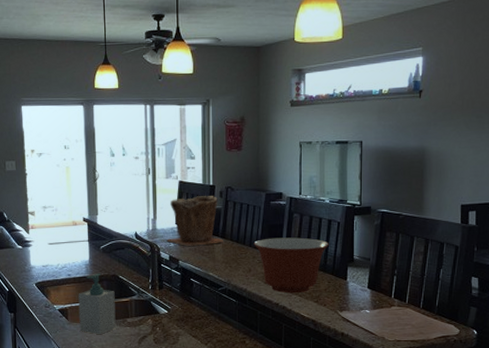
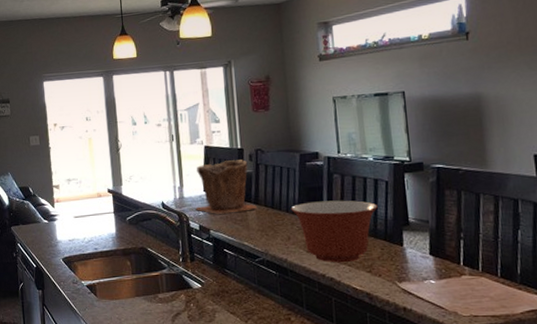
soap bottle: present [78,273,116,335] -> none [106,246,147,313]

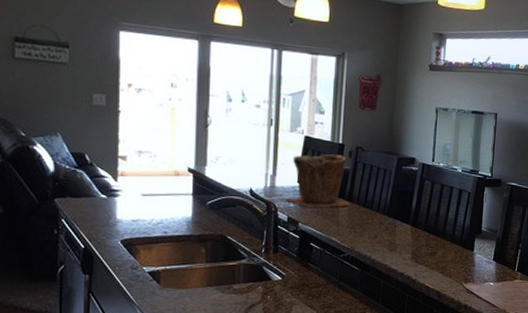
mixing bowl: present [291,200,378,263] -> none [381,204,458,263]

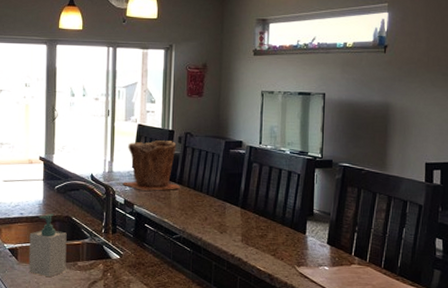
soap bottle: none [173,232,221,303] -> present [28,213,67,278]

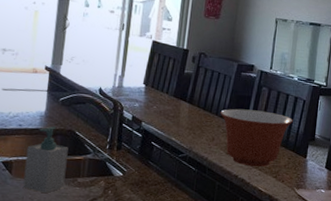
plant pot: present [122,140,181,191] -> none [132,58,191,109]
mixing bowl: none [211,187,288,245] -> present [220,109,293,167]

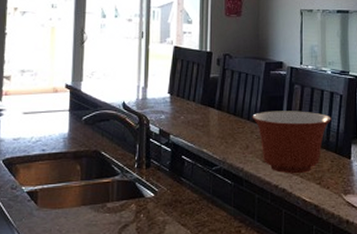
soap bottle: present [23,126,69,194] -> none [50,148,95,224]

